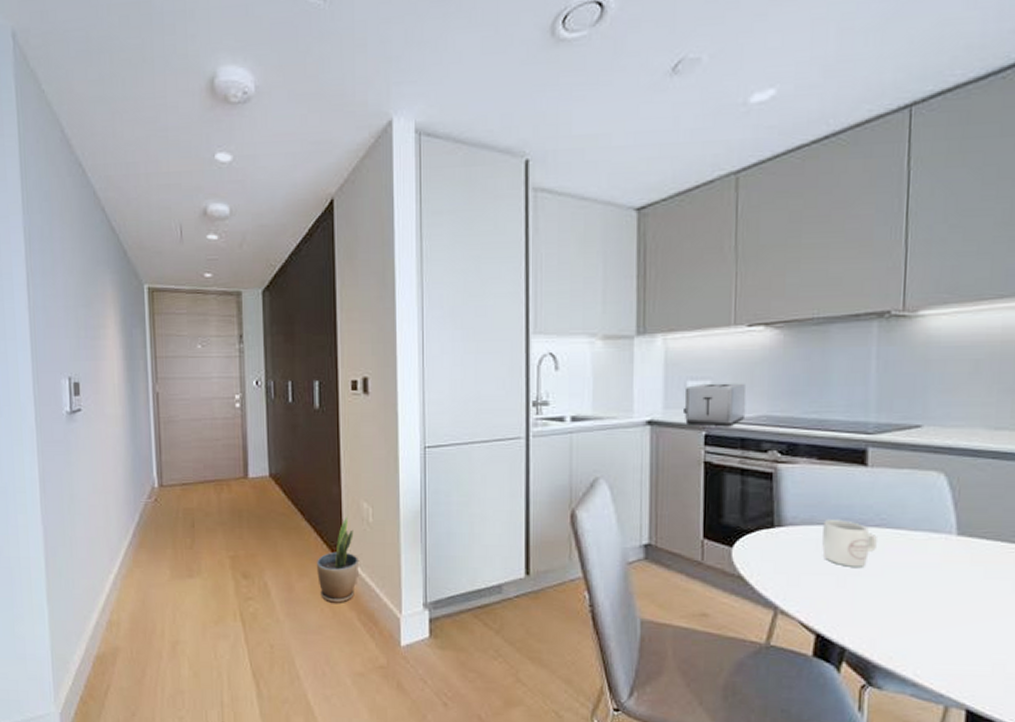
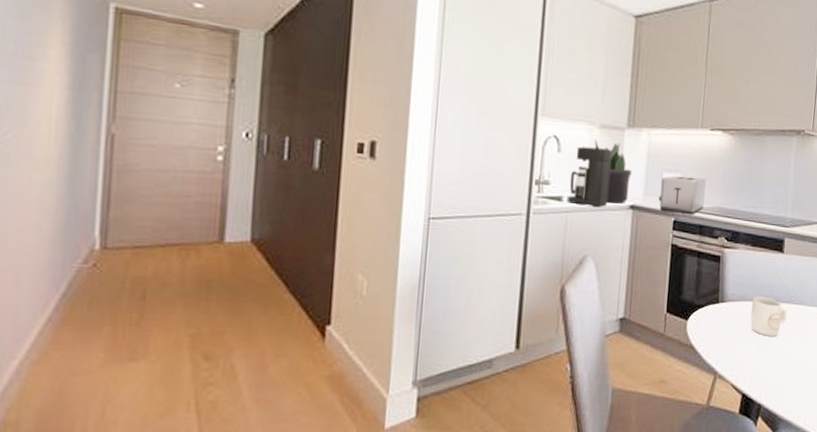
potted plant: present [317,516,358,603] -> none [297,289,347,385]
coffee maker: none [571,361,619,425] -> present [568,146,612,207]
planter: none [598,352,646,420] -> present [594,139,632,204]

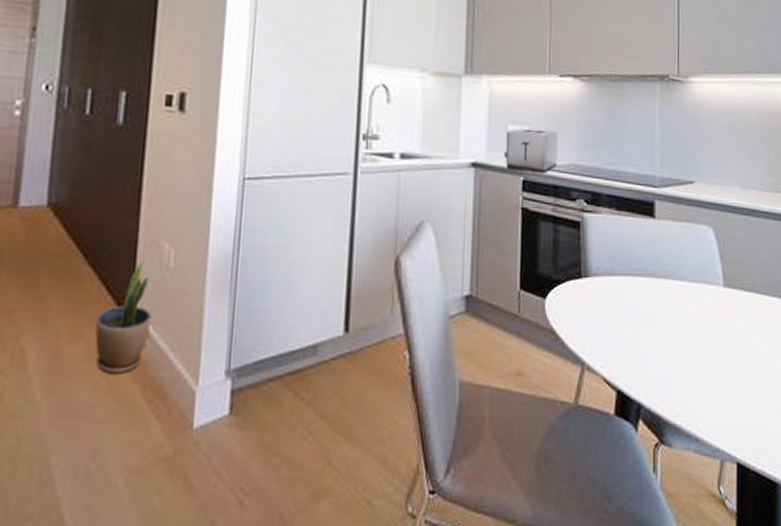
potted plant: none [297,289,347,385] -> present [95,260,151,374]
coffee maker: present [568,146,612,207] -> none [400,96,448,165]
planter: present [594,139,632,204] -> none [428,88,472,161]
mug: present [750,297,787,336] -> none [621,271,664,319]

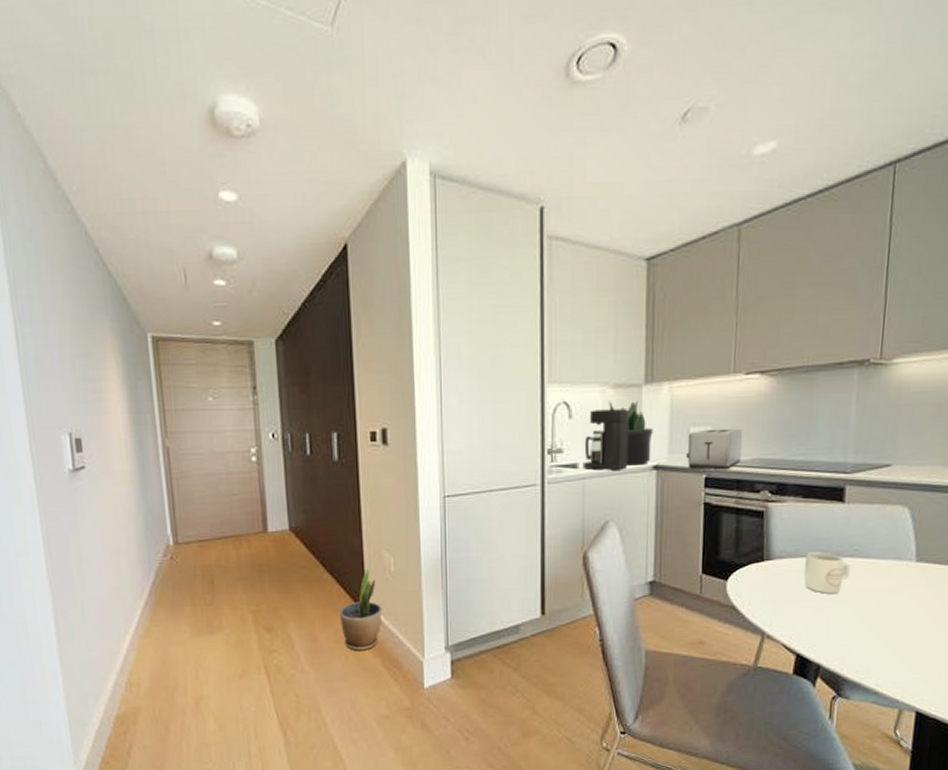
coffee maker: none [400,96,448,165] -> present [584,409,628,471]
planter: none [428,88,472,161] -> present [609,400,653,465]
mug: none [621,271,664,319] -> present [804,552,850,594]

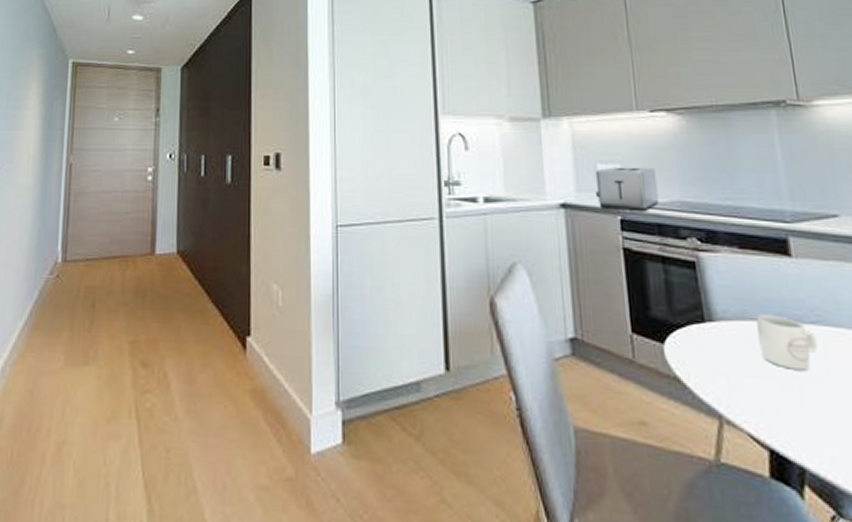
potted plant: present [340,567,382,651] -> none [222,299,266,399]
coffee maker: present [584,409,628,471] -> none [483,142,531,207]
planter: present [609,400,653,465] -> none [506,133,557,202]

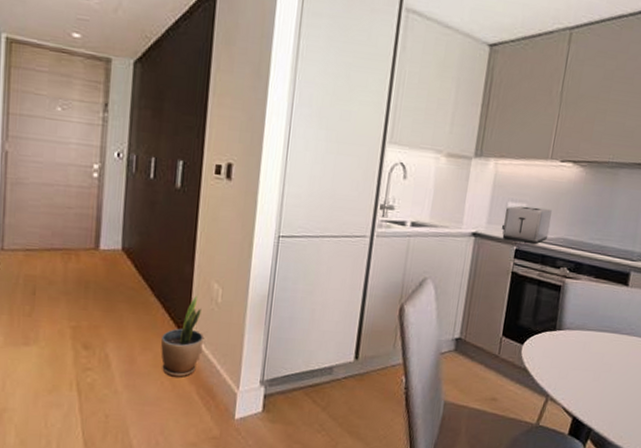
potted plant: none [222,299,266,399] -> present [161,295,203,377]
mug: present [756,315,818,370] -> none [587,327,626,366]

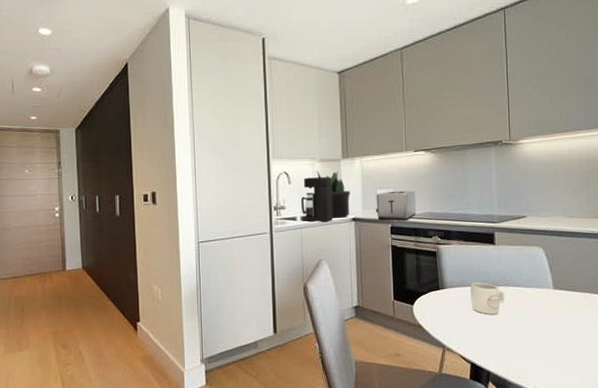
potted plant: present [161,295,203,377] -> none [120,296,152,364]
coffee maker: none [411,174,457,233] -> present [300,177,333,222]
planter: none [440,167,477,231] -> present [317,171,351,218]
mug: none [587,327,626,366] -> present [471,282,505,315]

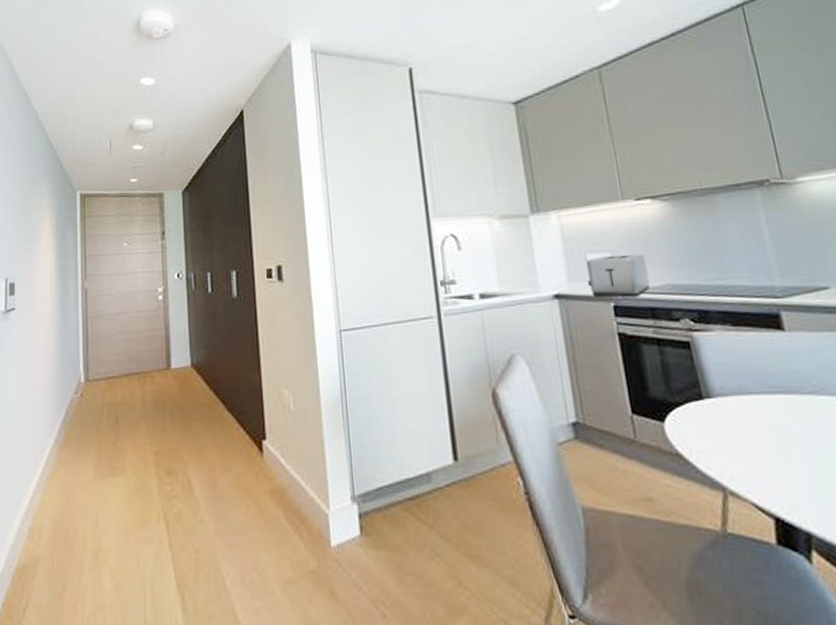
coffee maker: present [300,177,333,222] -> none [477,239,526,301]
planter: present [317,171,351,218] -> none [497,231,550,295]
mug: present [471,282,505,315] -> none [753,388,816,439]

